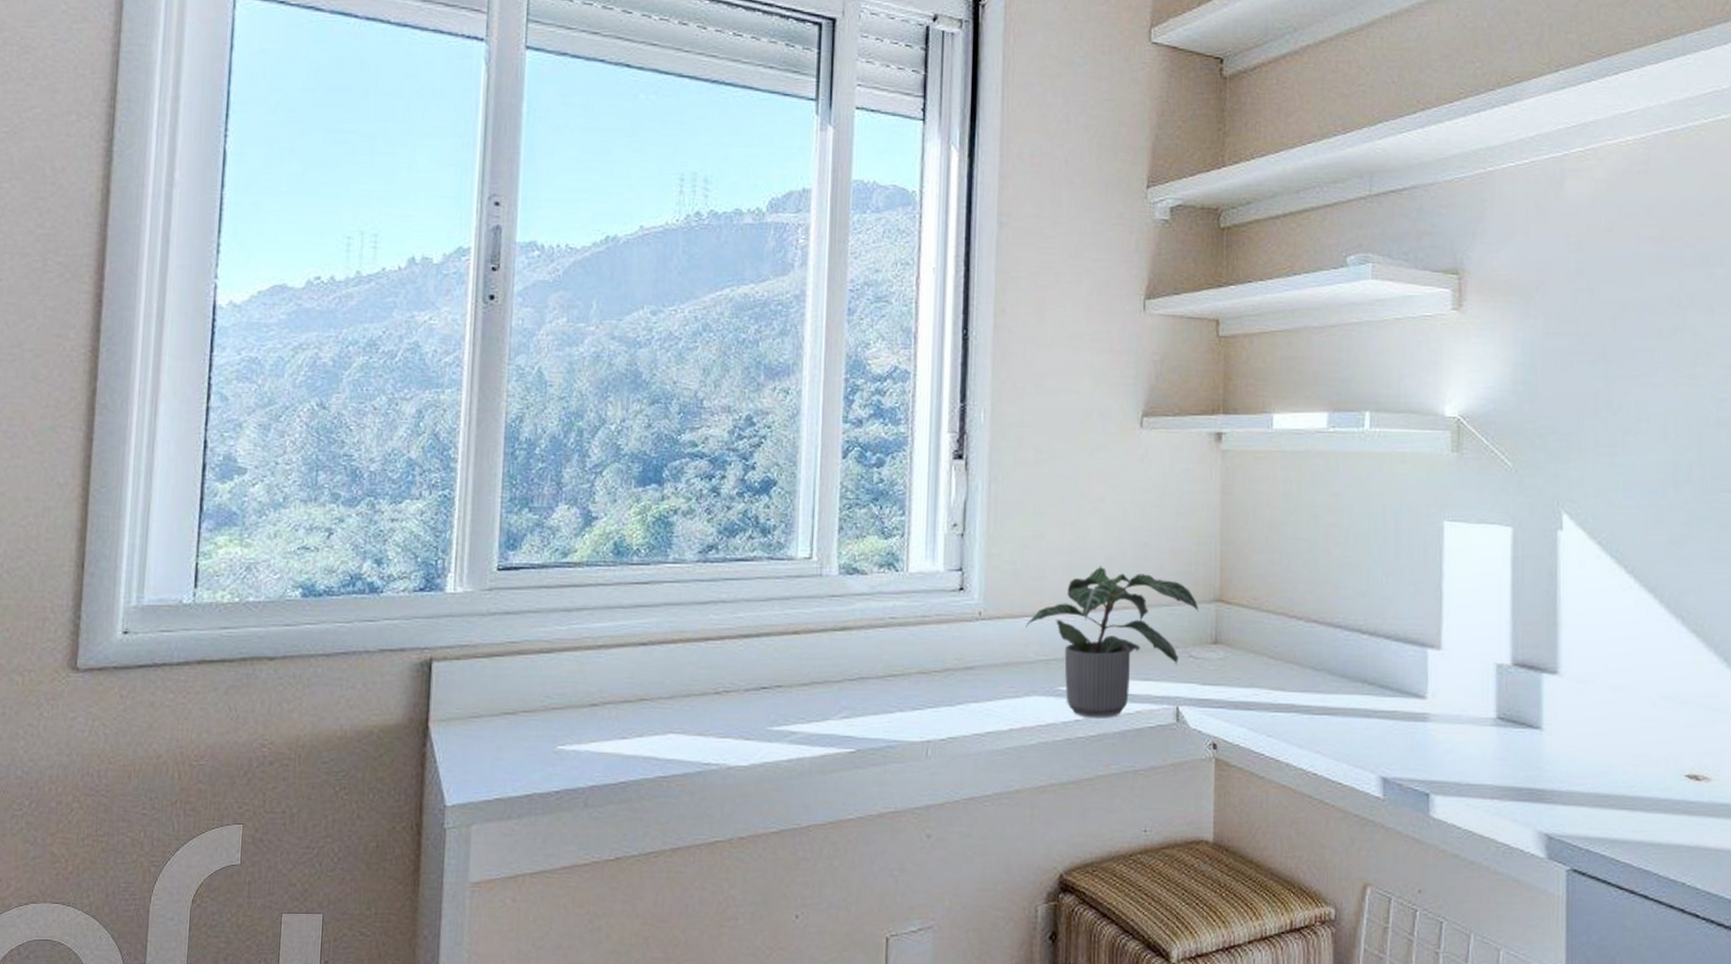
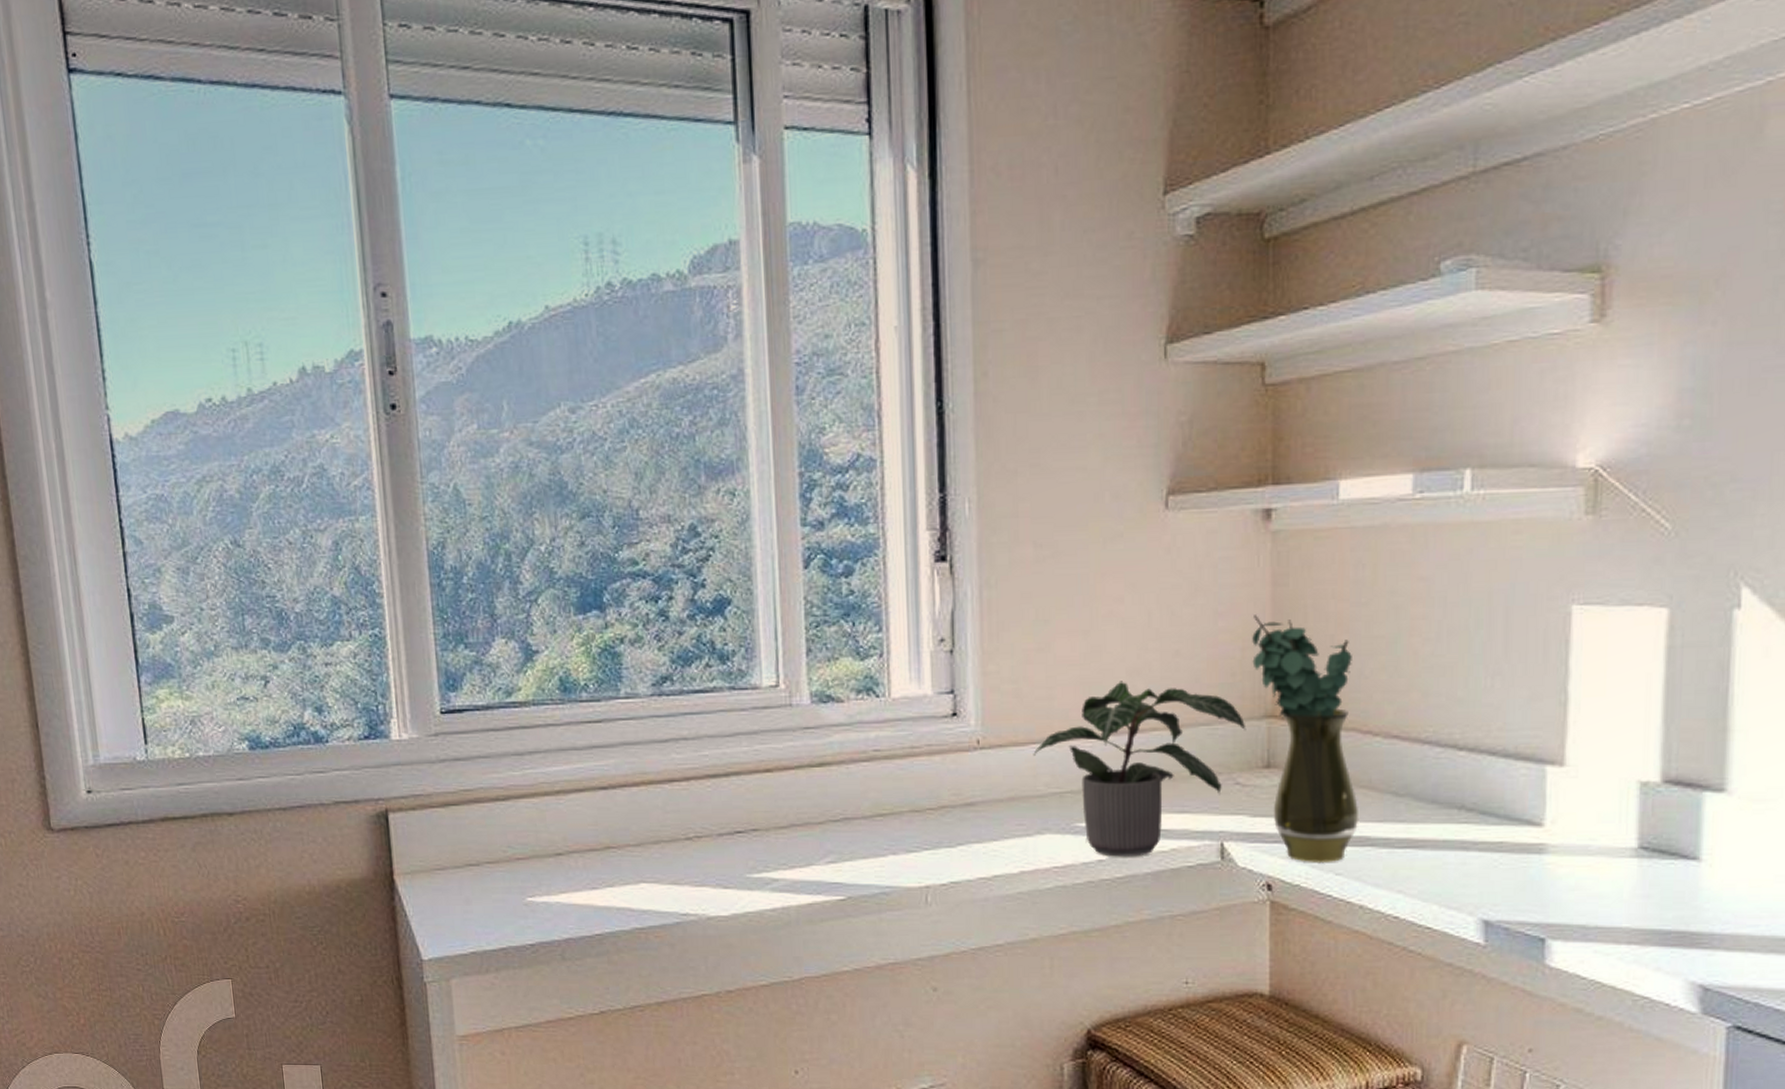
vase: none [1205,517,1286,726] -> present [1252,615,1358,863]

